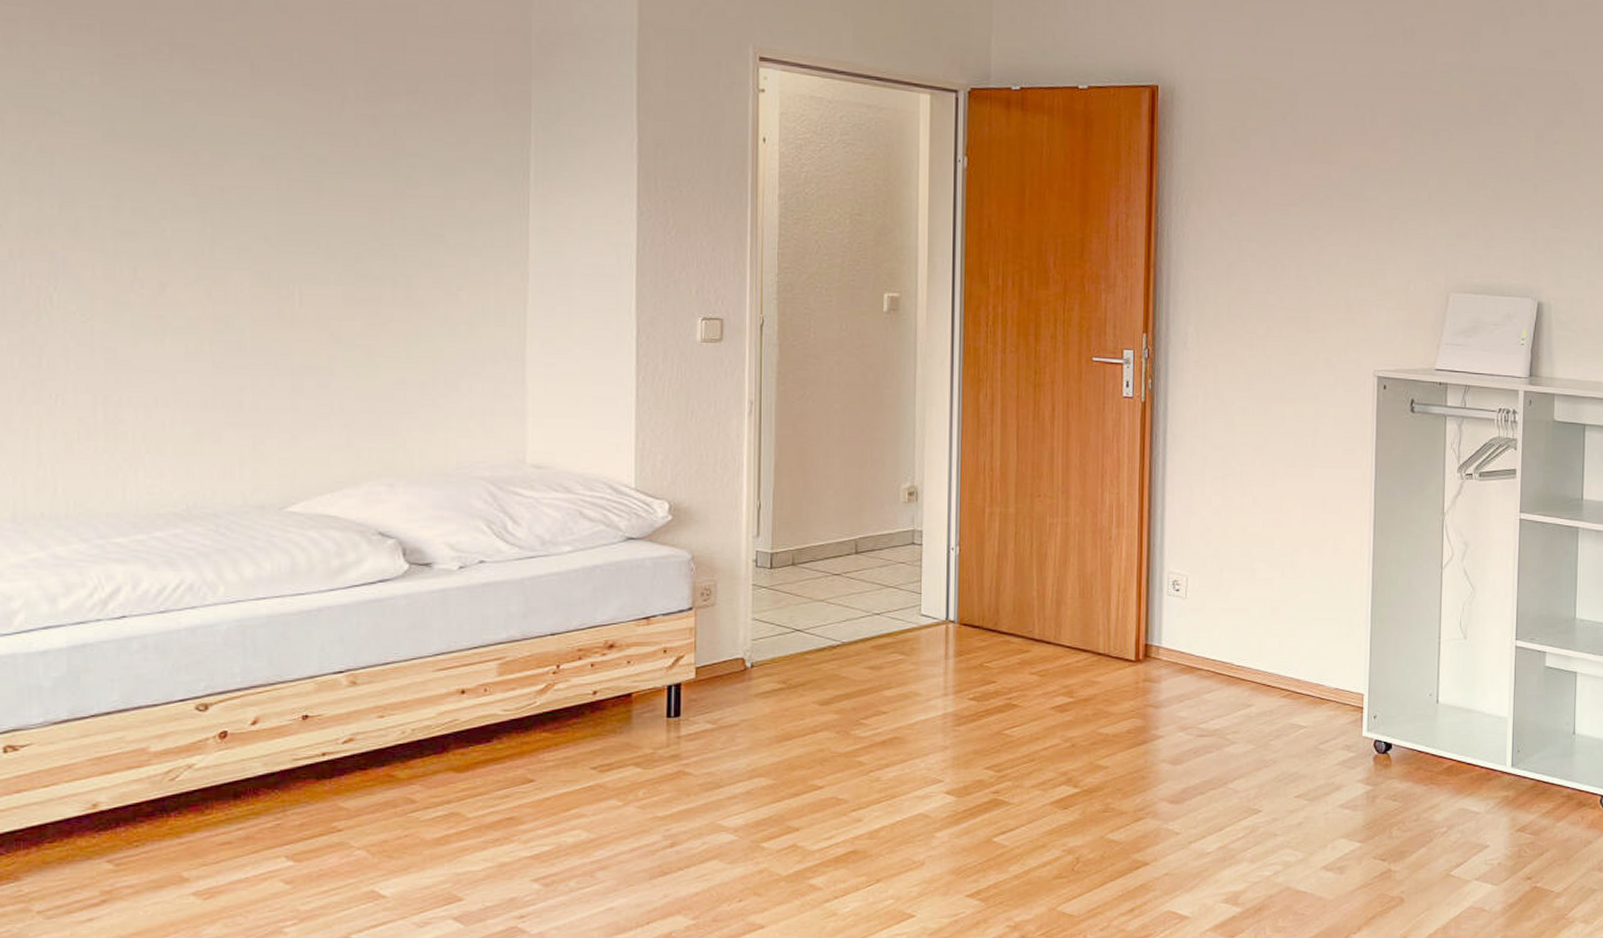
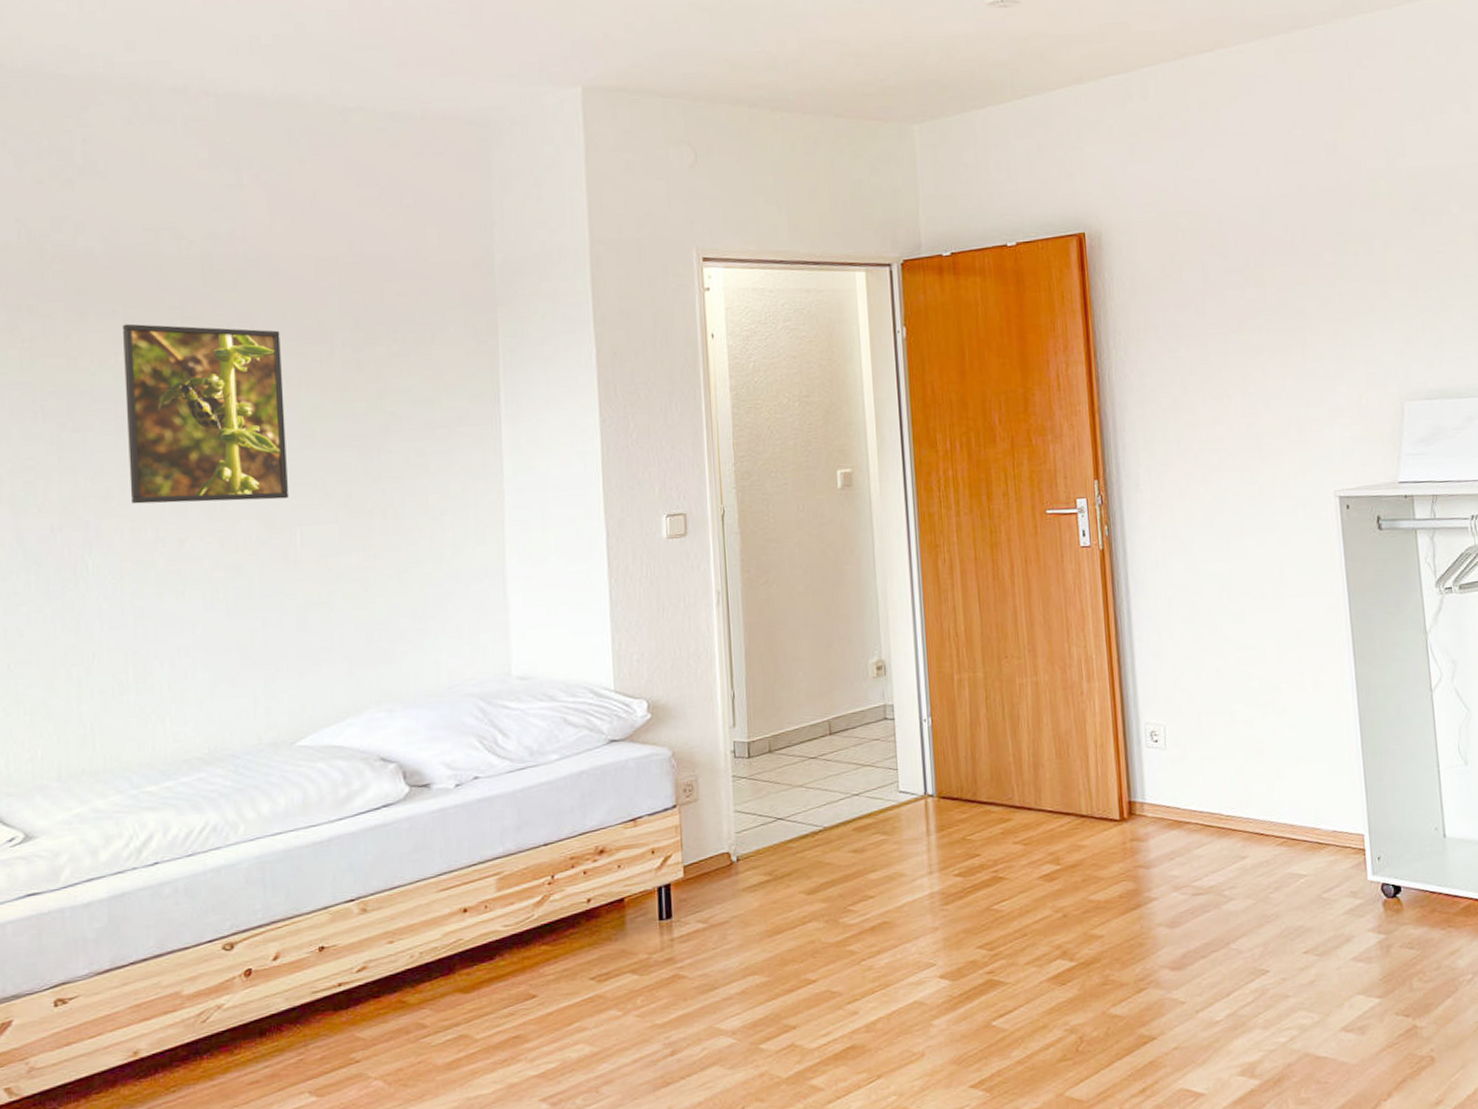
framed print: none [101,41,289,253] -> present [123,323,290,504]

